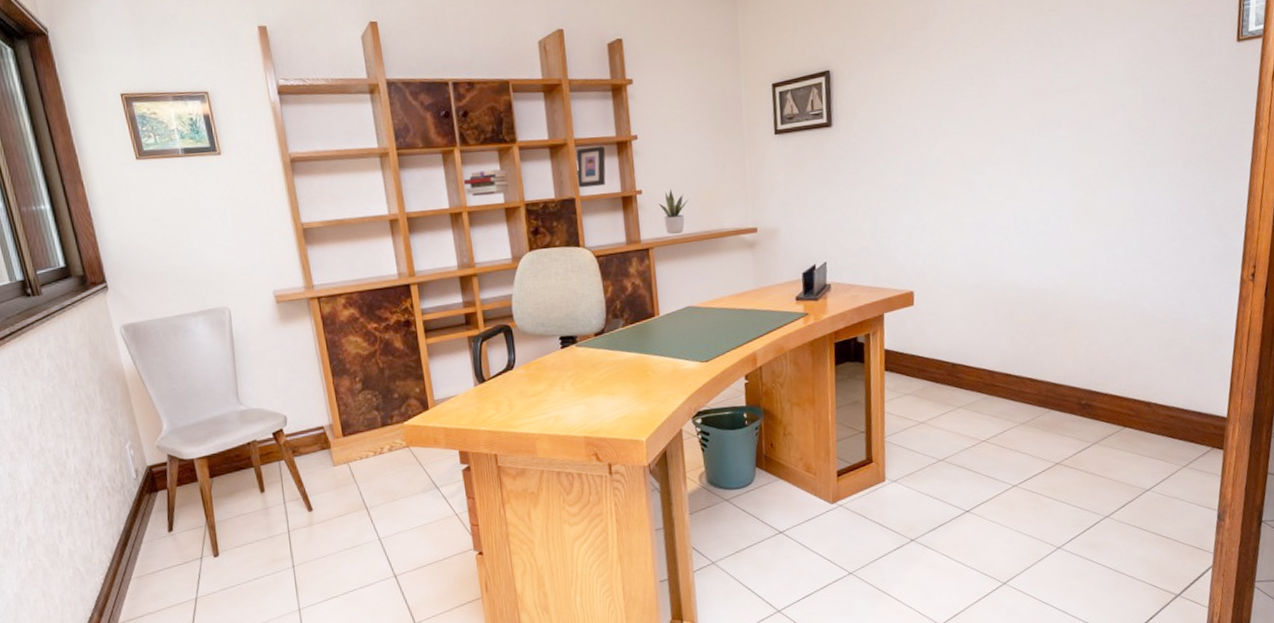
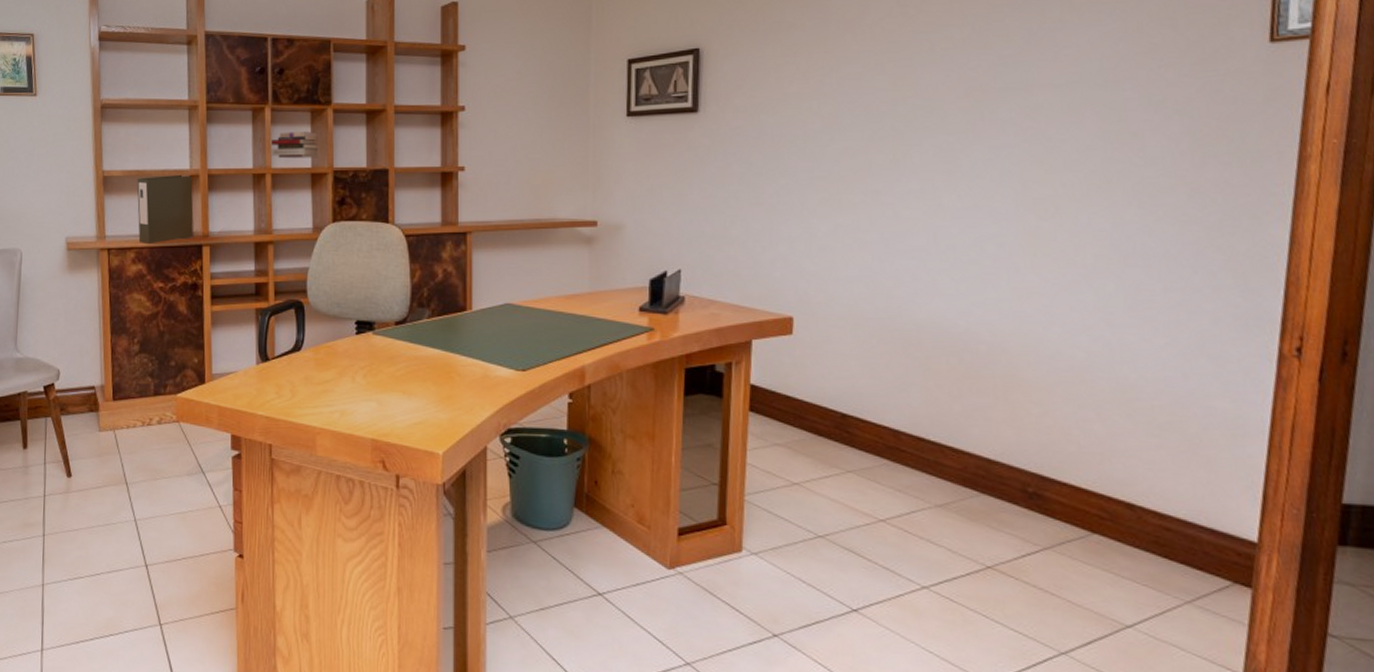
binder: none [337,220,400,289] -> present [137,175,194,245]
picture frame: present [576,146,606,188] -> none [392,115,428,159]
potted plant: present [659,189,689,234] -> none [483,168,518,219]

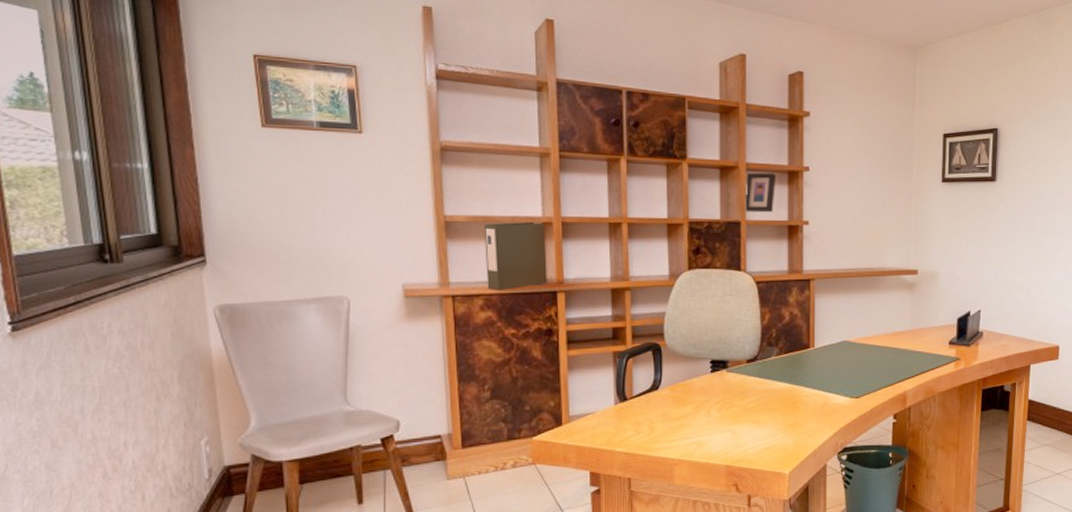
books: present [271,131,319,159] -> none [628,183,674,209]
picture frame: none [392,115,428,159] -> present [743,172,777,213]

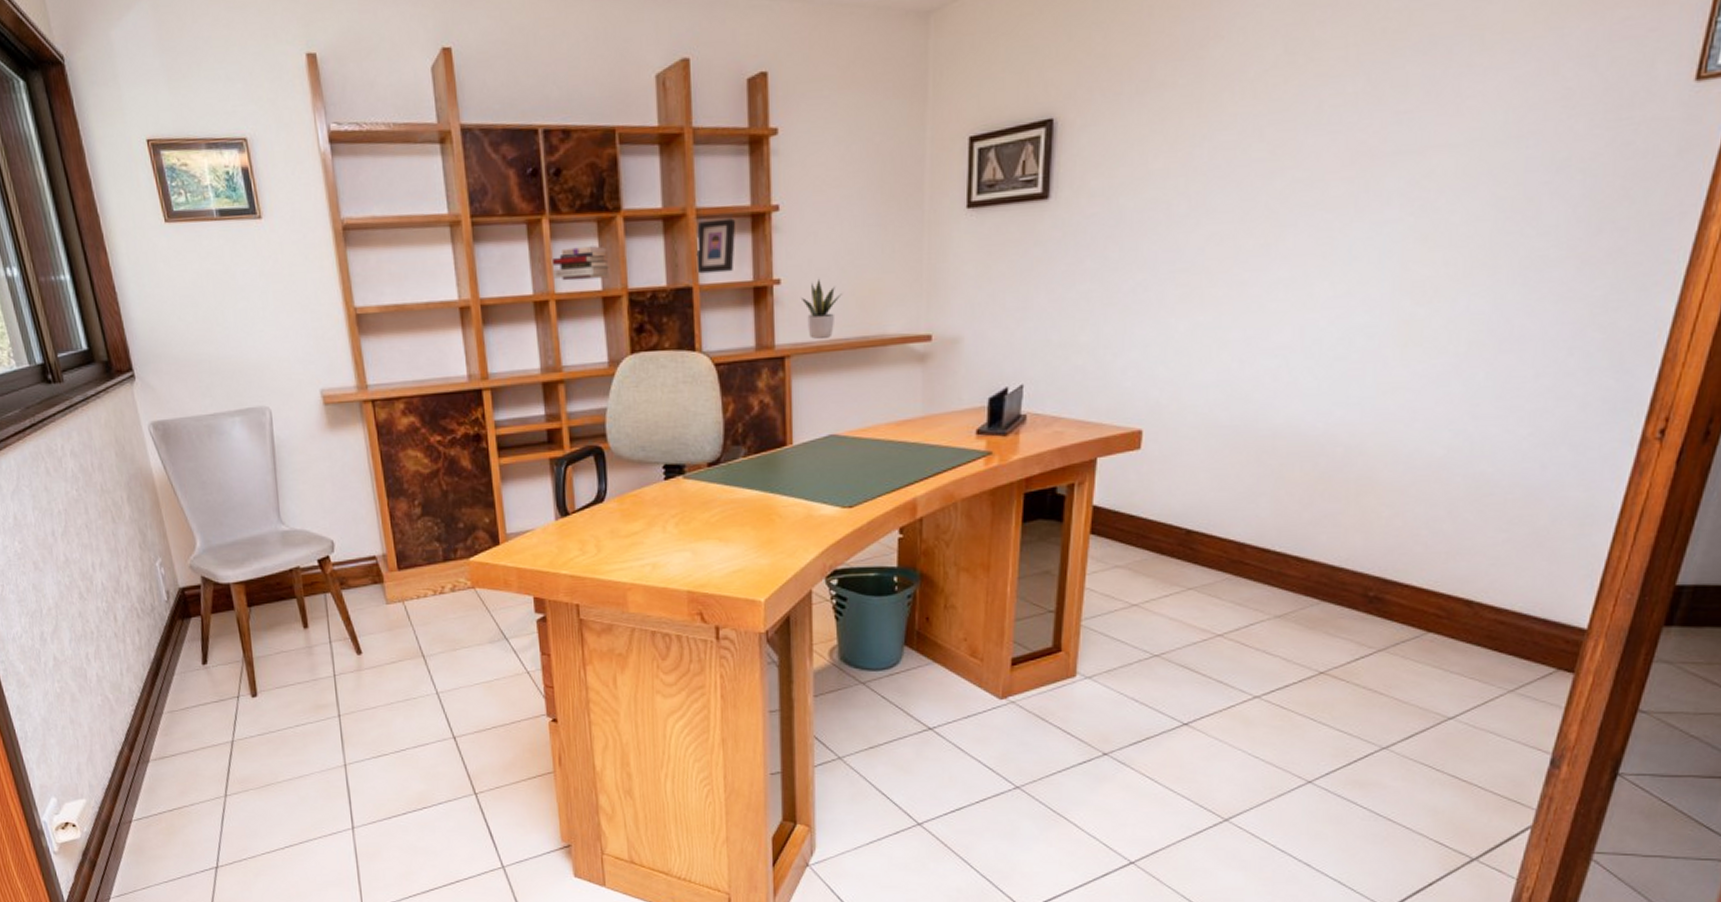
binder: present [484,222,547,291] -> none [396,307,470,393]
books: none [628,183,674,209] -> present [553,246,610,281]
potted plant: none [824,223,854,267] -> present [802,278,842,339]

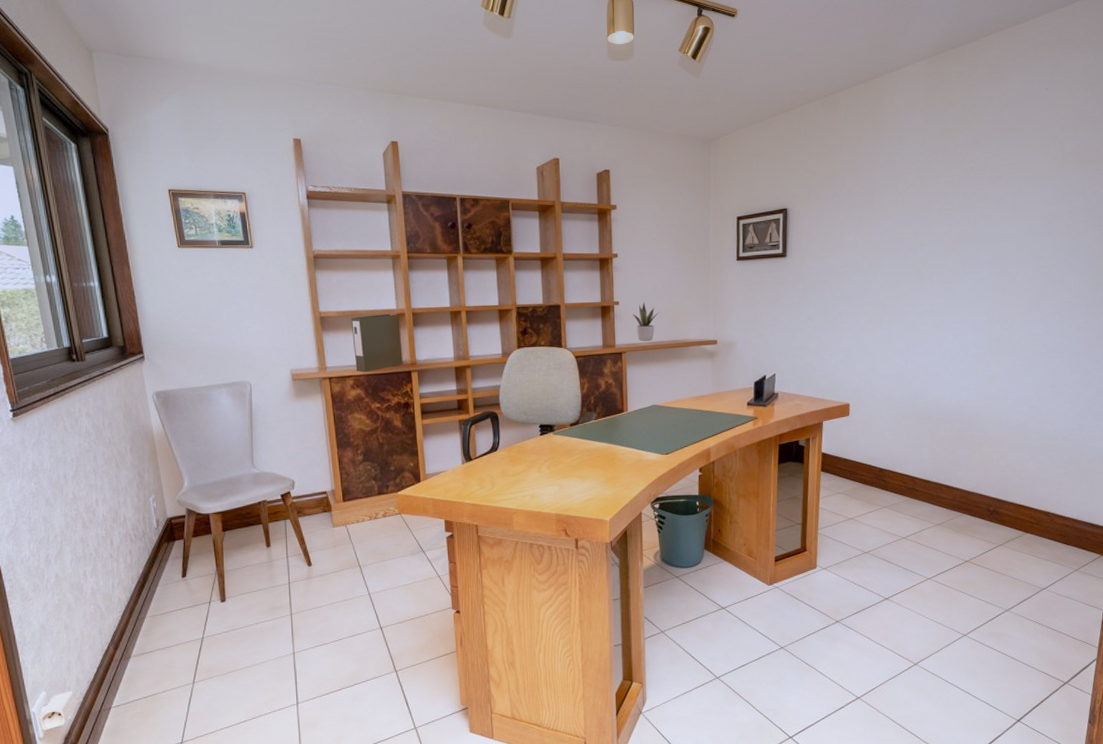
binder: none [396,307,470,393] -> present [350,314,403,373]
books: present [553,246,610,281] -> none [465,275,504,298]
picture frame: present [695,218,736,274] -> none [562,261,590,297]

